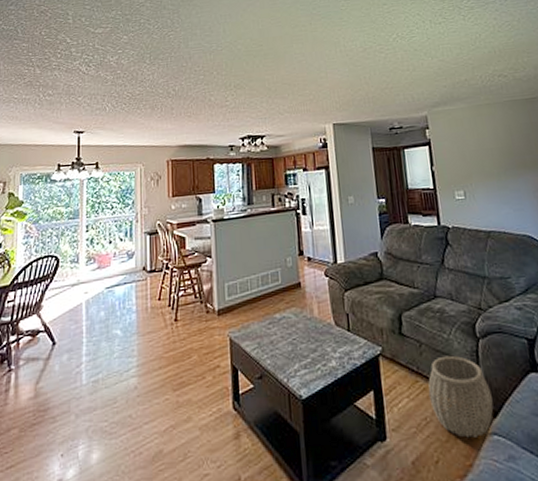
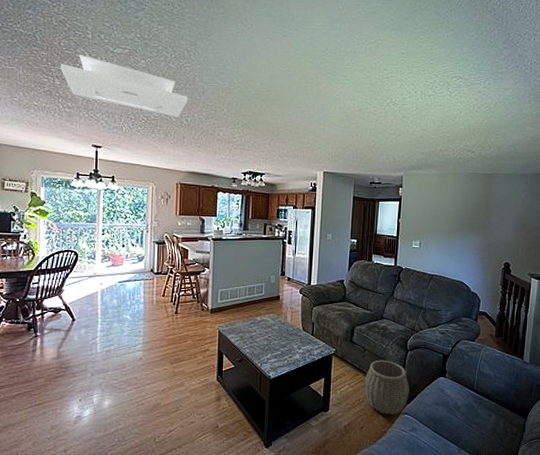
ceiling light: none [41,40,174,89] -> present [60,55,188,118]

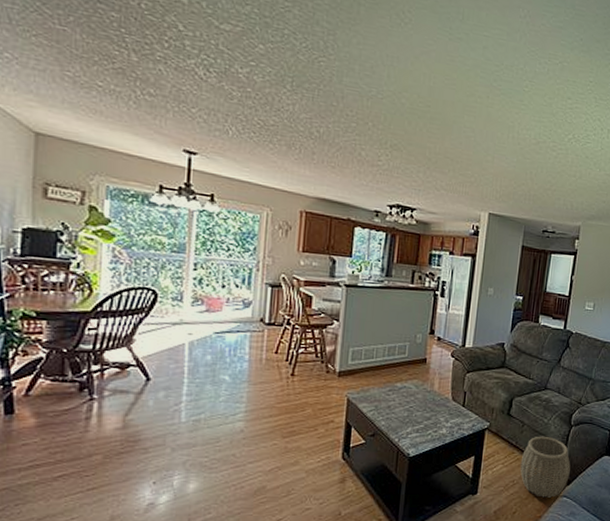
ceiling light: present [60,55,188,118] -> none [139,24,322,127]

